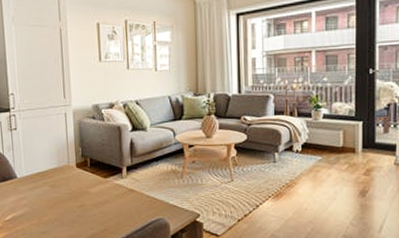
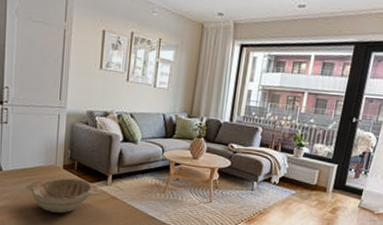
decorative bowl: none [41,176,117,214] -> present [25,178,101,214]

